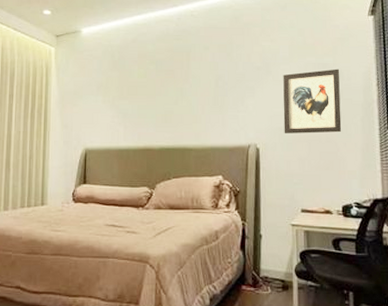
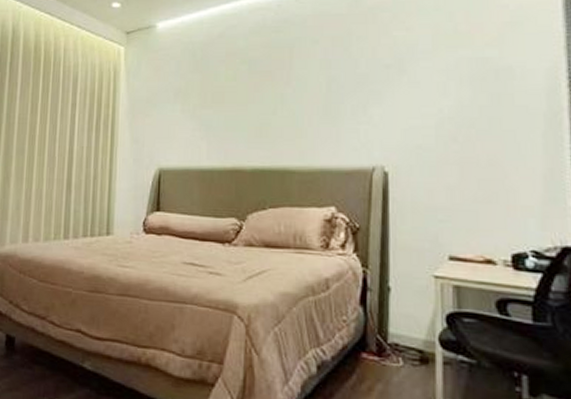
wall art: present [283,69,342,134] -> none [423,64,512,154]

